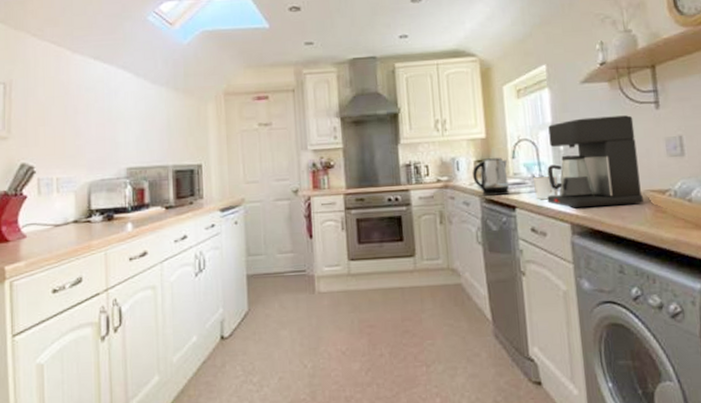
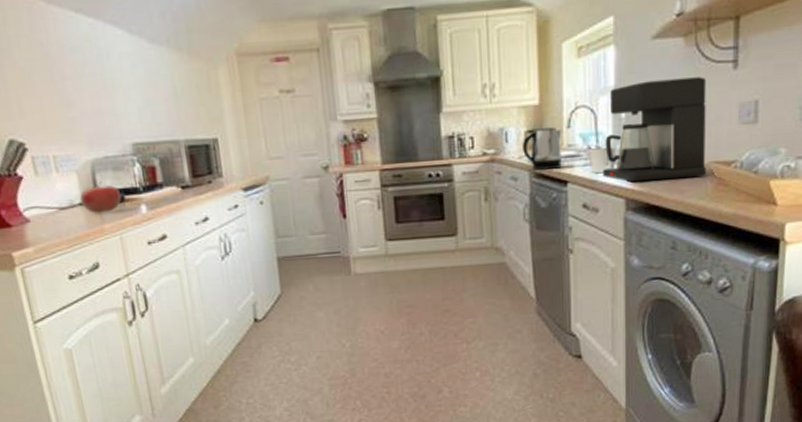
fruit: none [75,201,111,231] -> present [80,182,122,214]

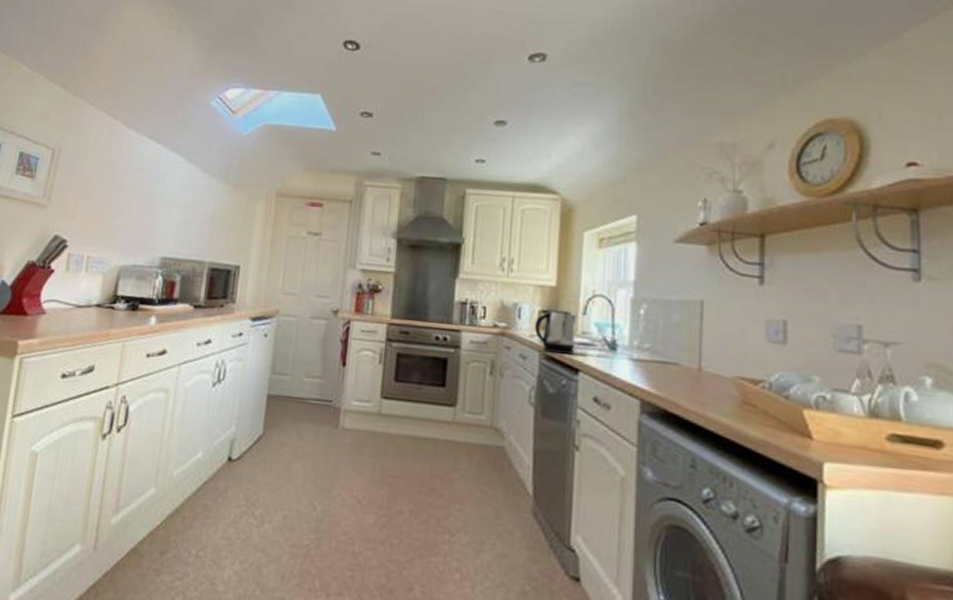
fruit: present [80,182,122,214] -> none [98,287,137,318]
mug: present [588,147,615,174] -> none [603,340,632,368]
coffee maker: present [602,77,707,182] -> none [617,281,731,391]

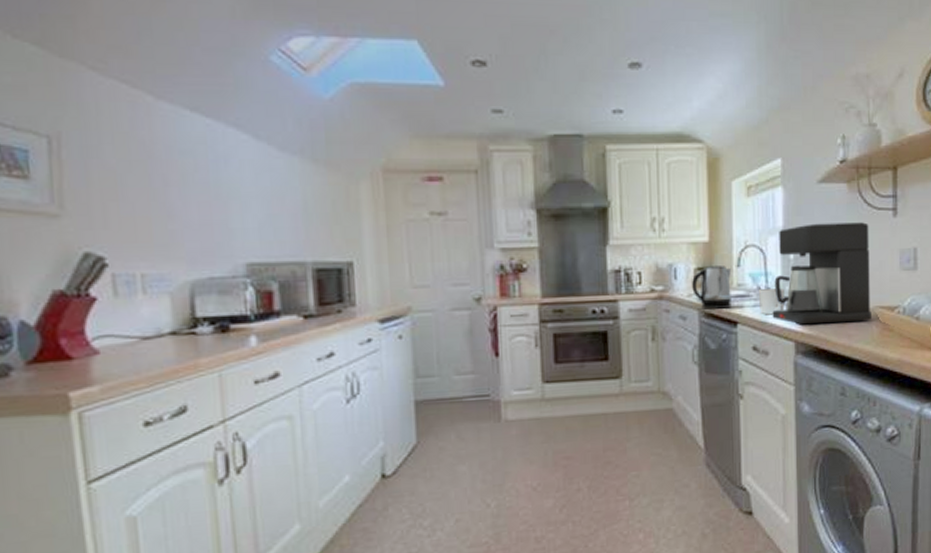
mug: none [603,340,632,368] -> present [758,288,784,315]
coffee maker: none [617,281,731,391] -> present [772,222,871,325]

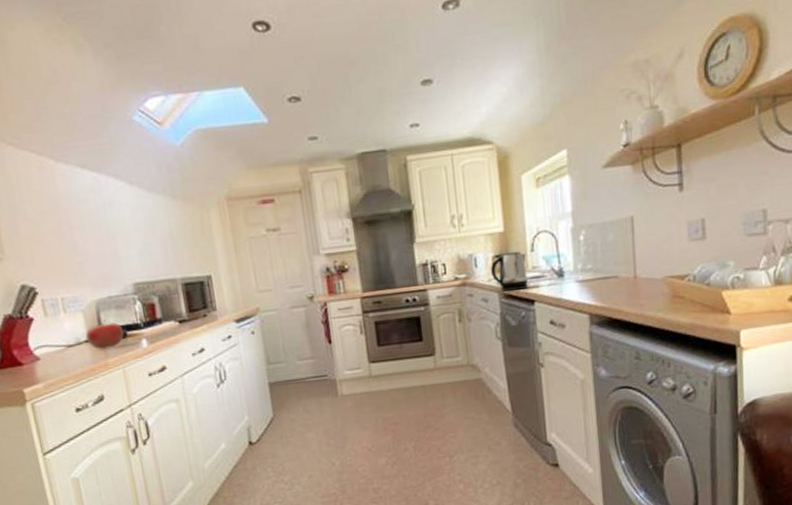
fruit: none [171,307,226,346] -> present [86,320,124,350]
mug: present [758,288,784,315] -> none [552,267,578,292]
coffee maker: present [772,222,871,325] -> none [566,200,662,299]

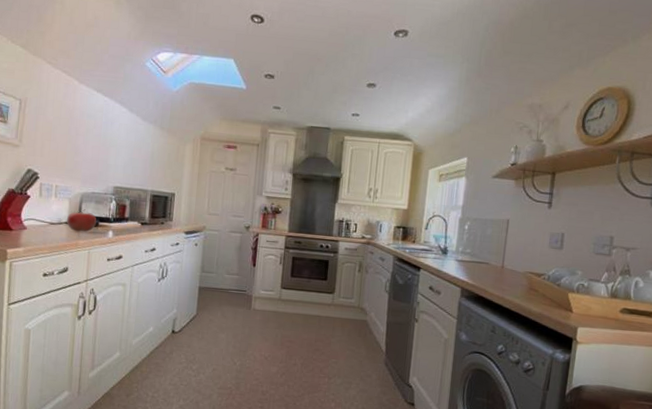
kettle: present [491,251,528,291] -> none [391,225,420,257]

